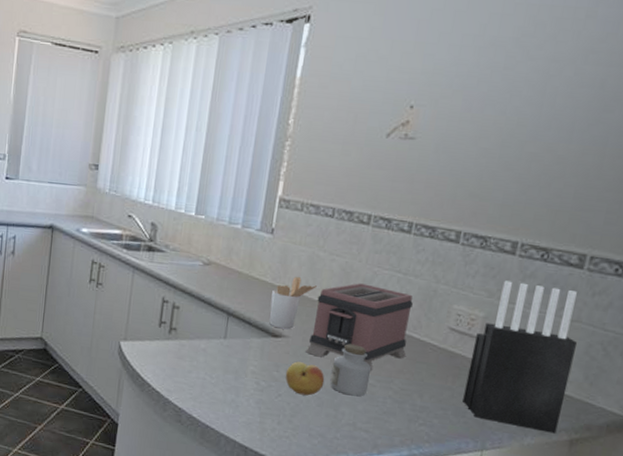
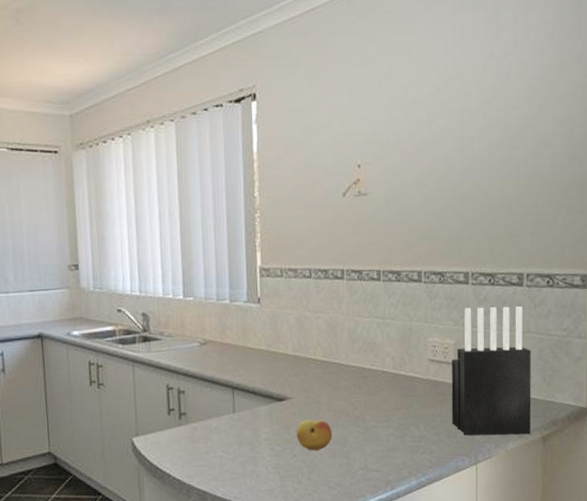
utensil holder: present [269,276,317,330] -> none [269,338,308,392]
toaster: present [305,283,413,371] -> none [310,334,398,414]
jar: present [330,343,372,397] -> none [336,392,371,441]

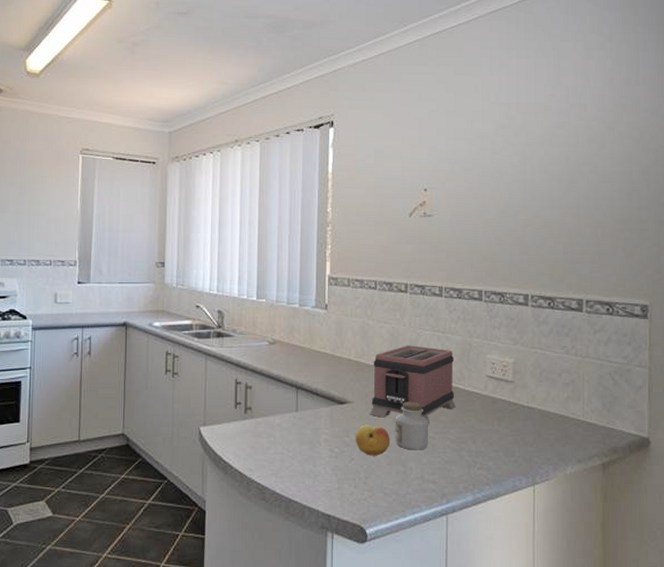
toaster: none [310,334,398,414] -> present [370,345,456,425]
jar: none [336,392,371,441] -> present [395,402,429,450]
knife block: present [451,306,531,436] -> none [509,329,591,460]

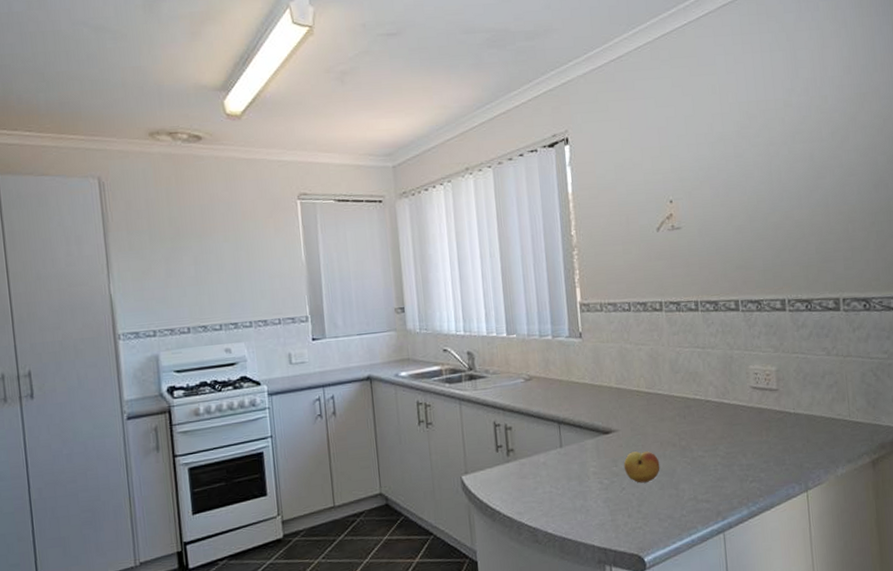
toaster: present [370,345,456,425] -> none [635,364,723,444]
jar: present [395,402,429,450] -> none [663,422,698,472]

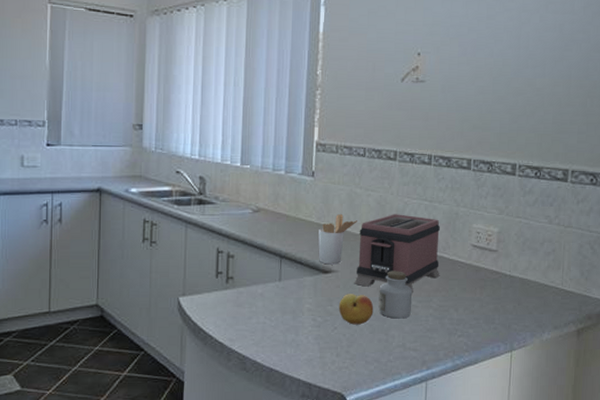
utensil holder: none [593,371,631,425] -> present [318,213,357,265]
toaster: none [635,364,723,444] -> present [354,214,440,294]
jar: none [663,422,698,472] -> present [378,271,413,319]

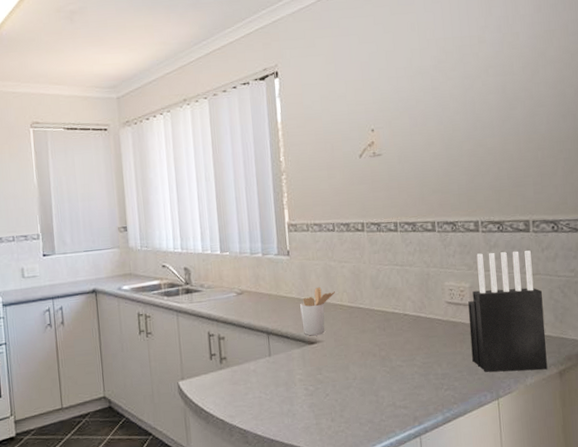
fruit: present [338,294,374,325] -> none [327,360,361,390]
toaster: present [354,214,440,294] -> none [338,281,420,354]
jar: present [378,271,413,319] -> none [364,334,397,380]
knife block: none [490,198,571,326] -> present [468,250,548,373]

